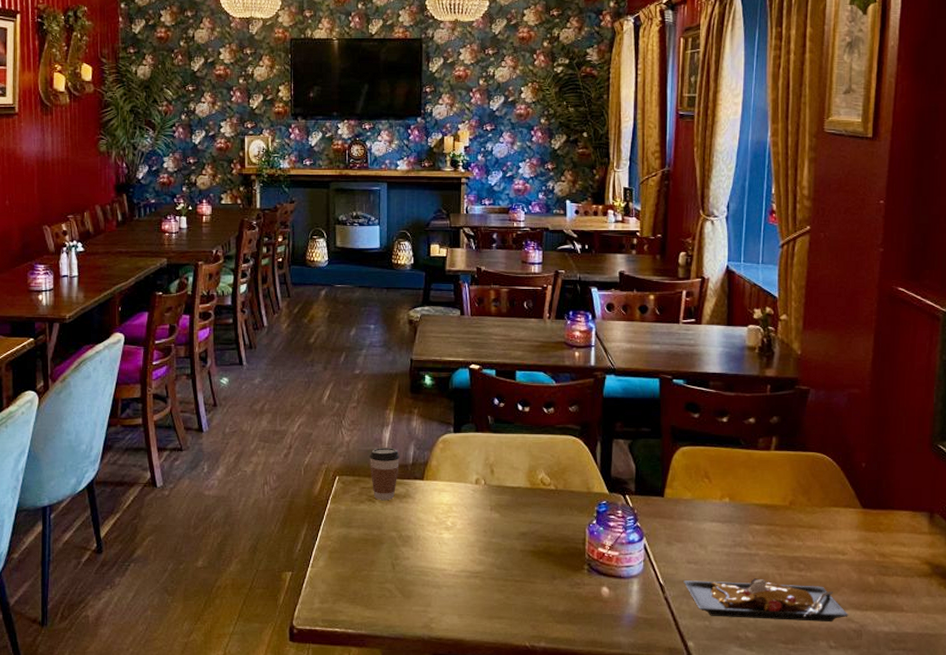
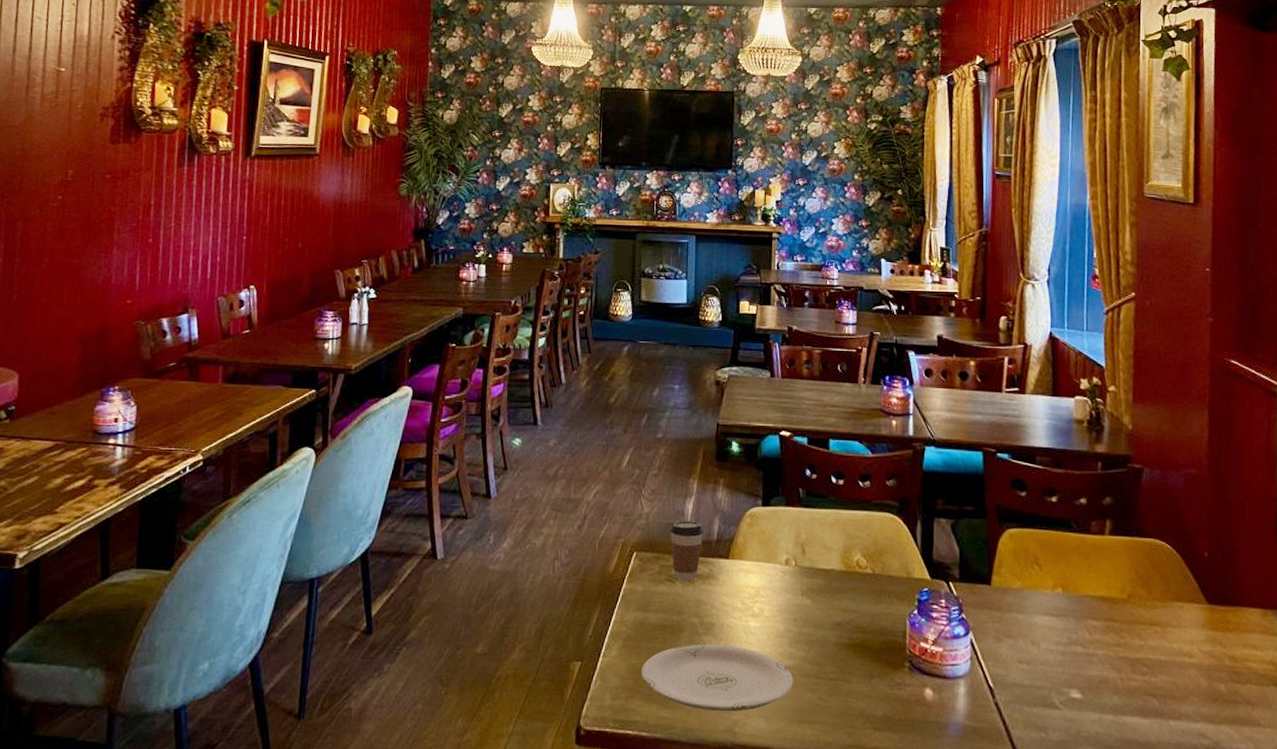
plate: none [346,554,483,611] -> present [640,644,793,712]
plate: present [683,578,848,621] -> none [1015,682,1200,736]

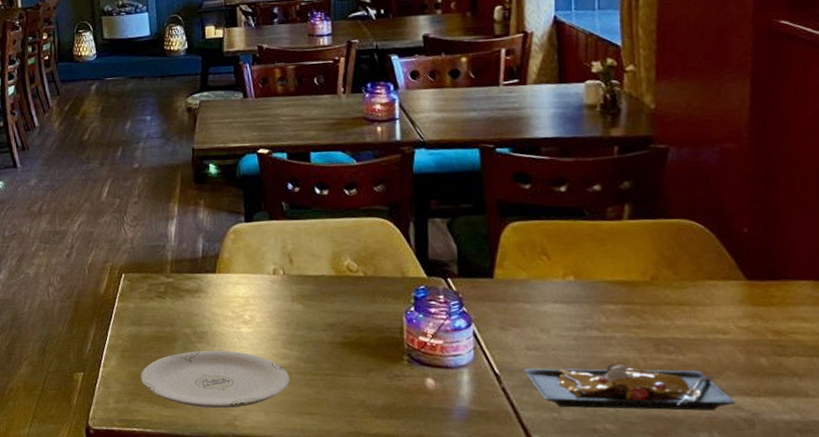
coffee cup: present [670,521,703,582] -> none [155,241,188,297]
plate: none [1015,682,1200,736] -> present [523,364,735,411]

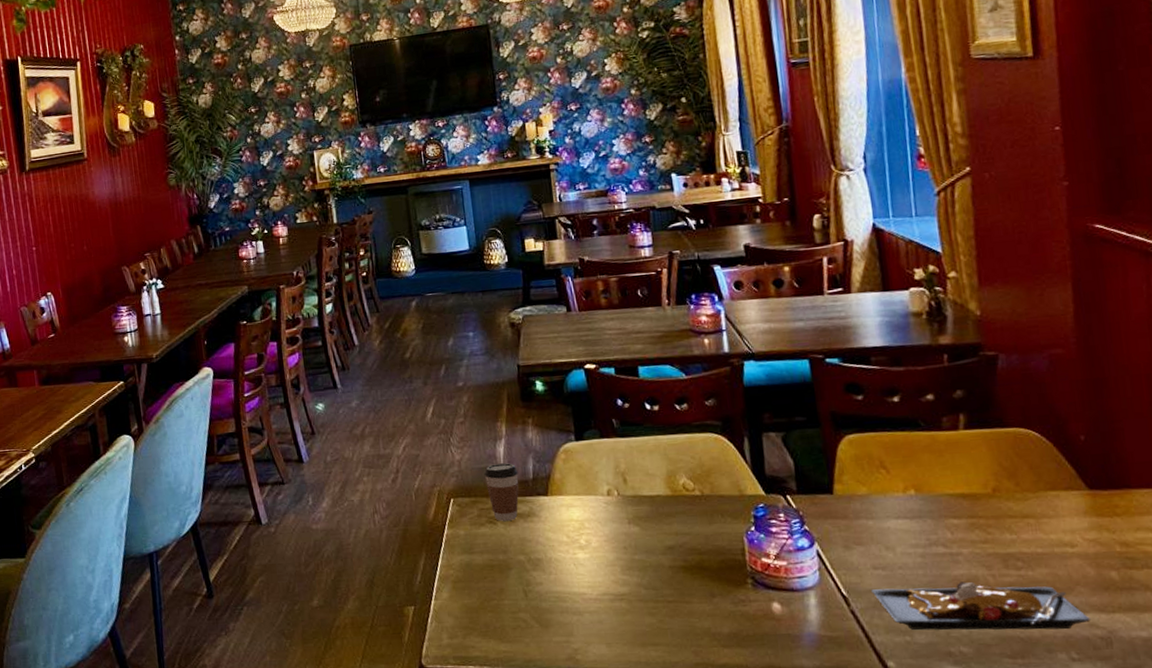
plate: present [140,350,290,409] -> none [474,578,631,642]
coffee cup: none [155,241,188,297] -> present [484,463,519,522]

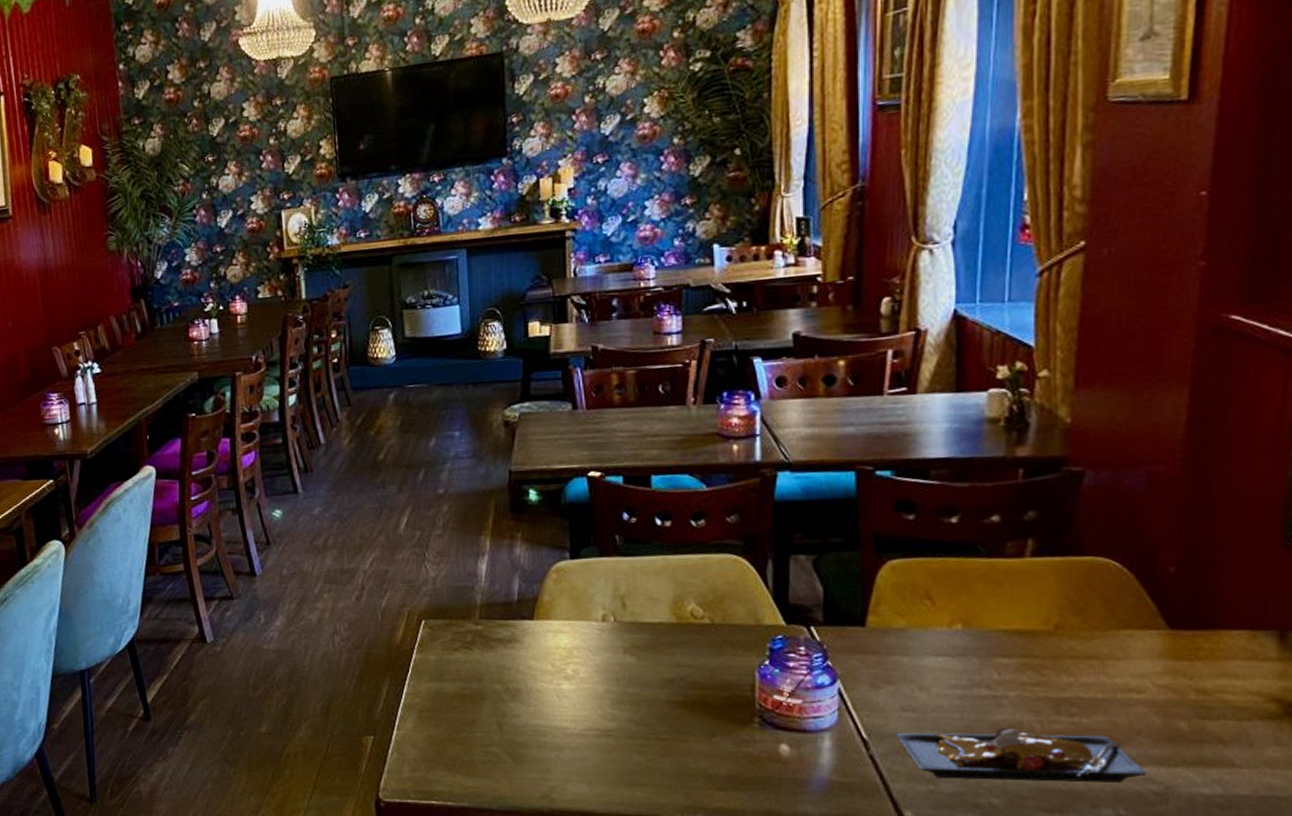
coffee cup: present [484,463,519,522] -> none [461,582,501,648]

